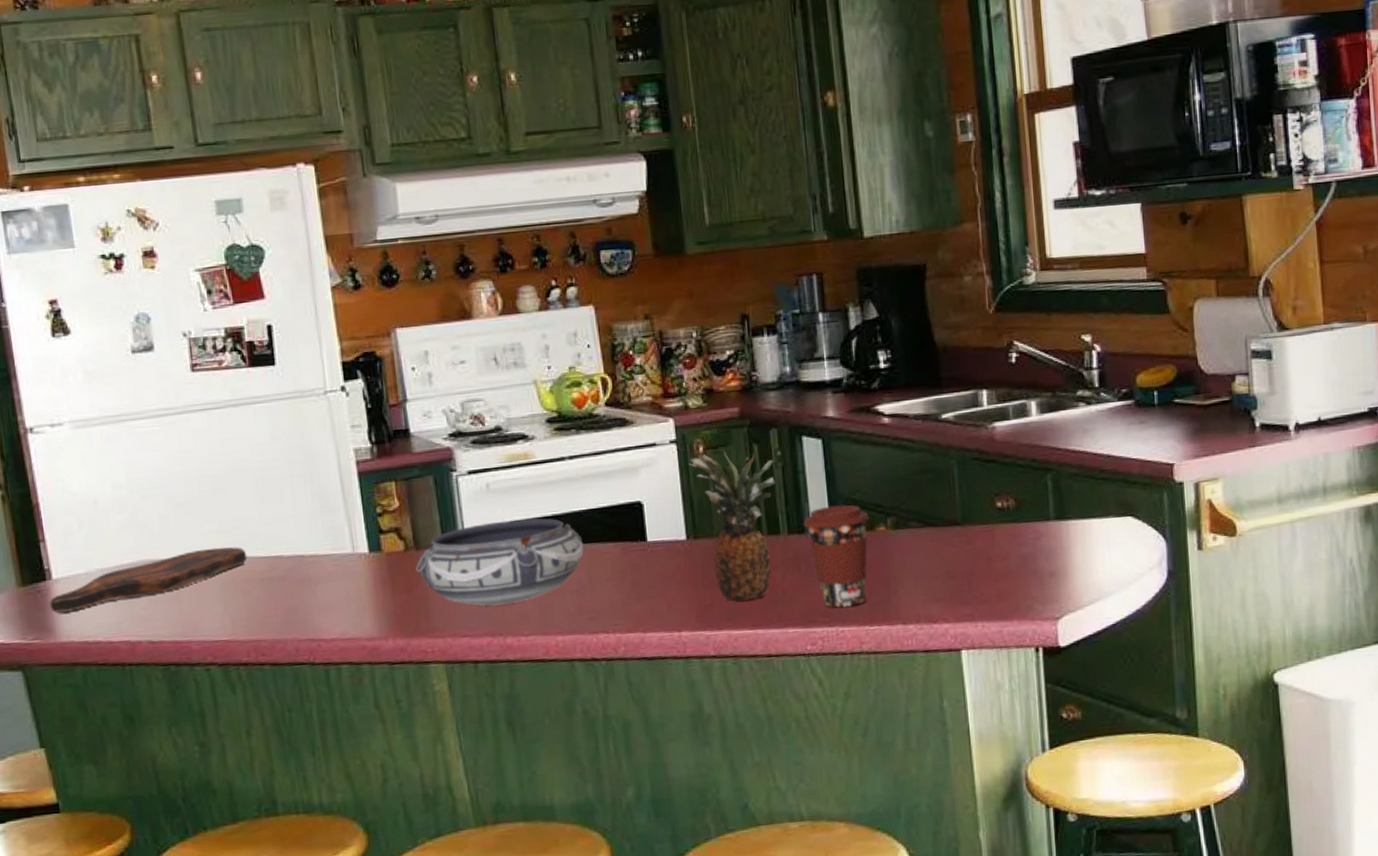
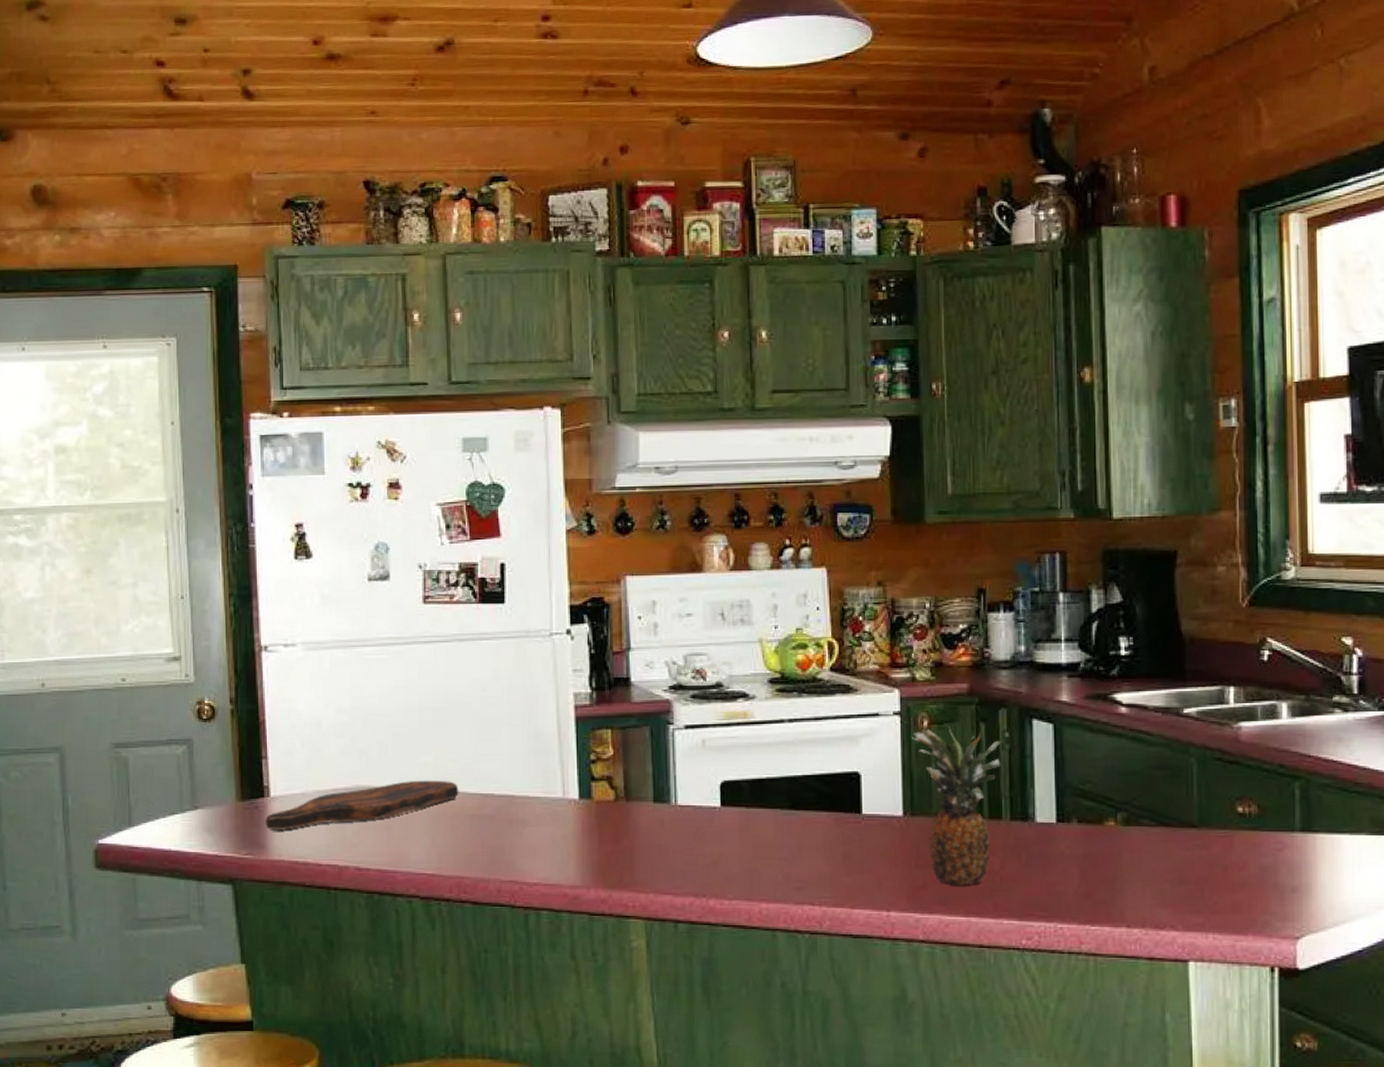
bowl: present [416,518,584,606] -> none [624,779,796,865]
coffee cup: present [803,504,869,608] -> none [1027,795,1098,903]

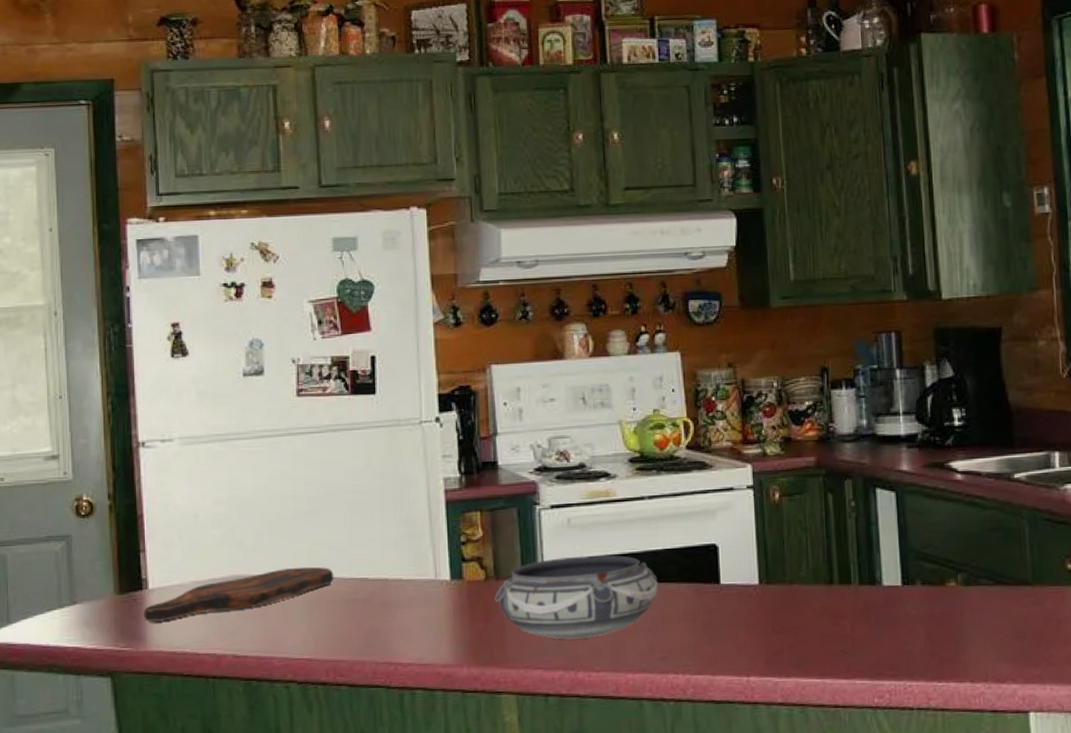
bowl: none [624,779,796,865] -> present [494,555,658,640]
fruit: present [912,727,1002,886] -> none [765,498,849,650]

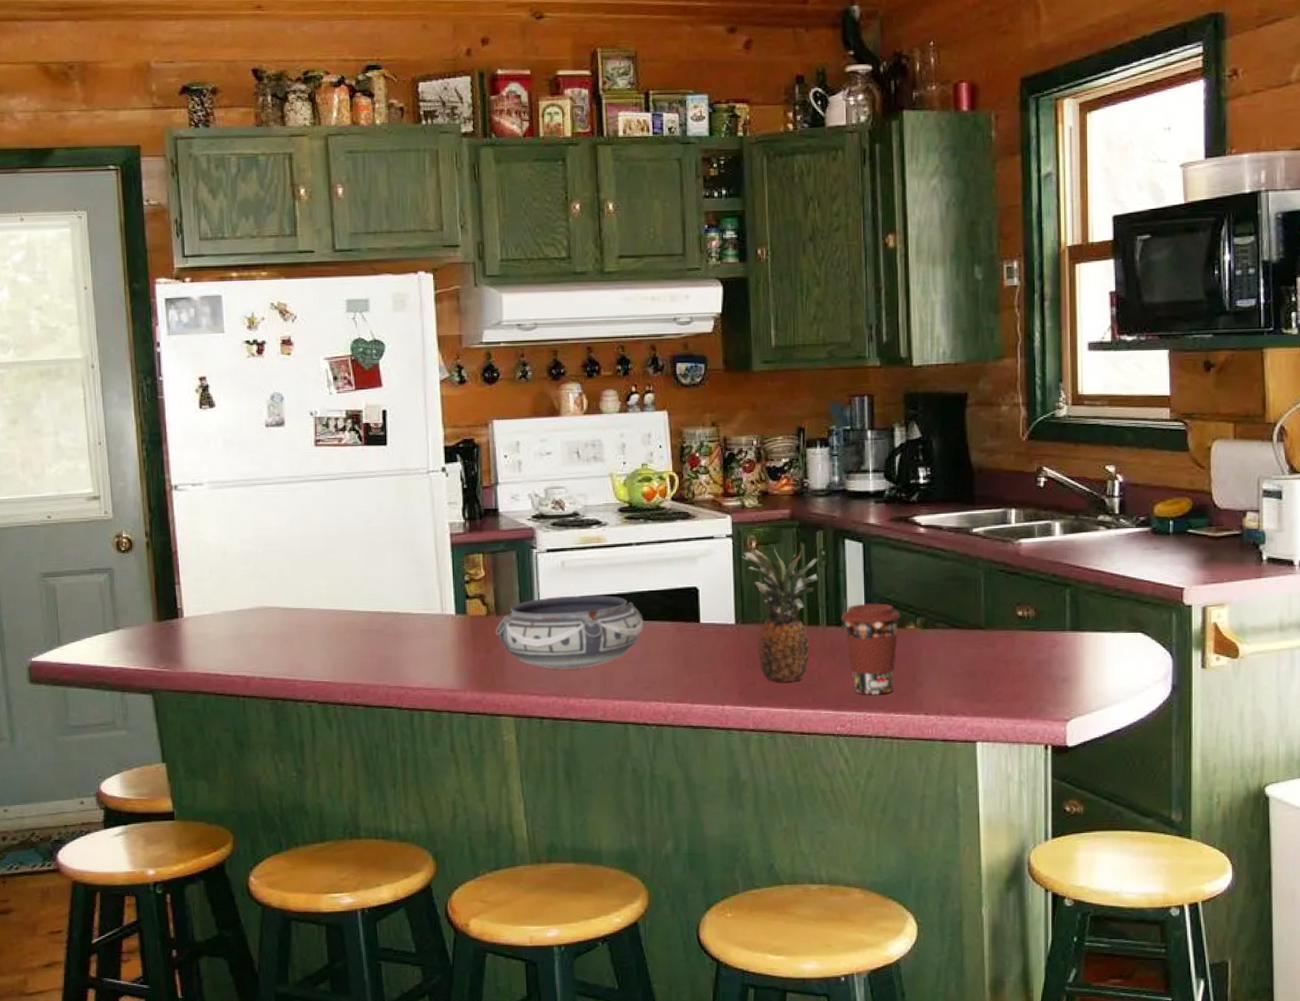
cutting board: present [144,566,334,622] -> none [180,600,350,647]
fruit: none [765,498,849,650] -> present [742,547,819,683]
coffee cup: none [874,558,940,662] -> present [840,603,901,695]

